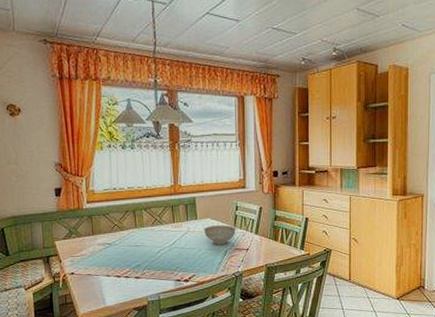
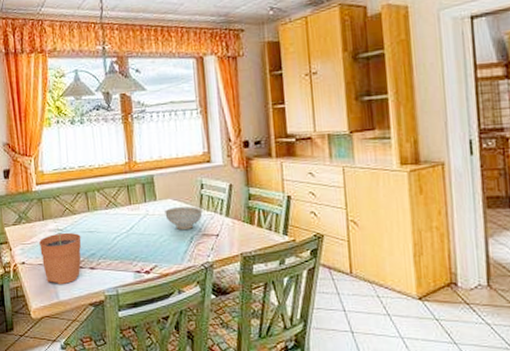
plant pot: none [87,233,128,293] -> present [38,218,82,285]

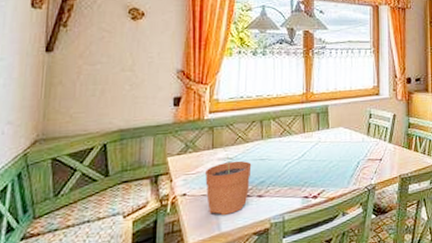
decorative bowl: present [165,206,203,229] -> none [336,134,369,155]

